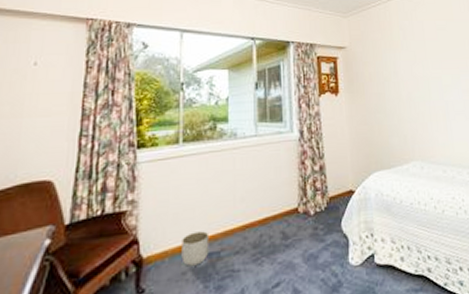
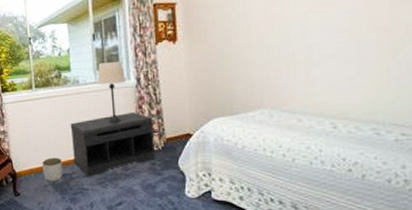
bench: none [222,169,317,254] -> present [70,112,155,177]
lamp: none [258,113,289,182] -> present [97,62,126,122]

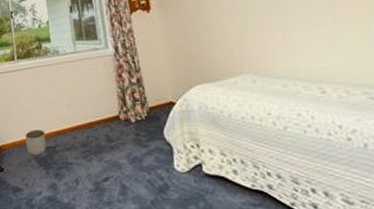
bench: present [70,112,155,177] -> none [51,81,139,150]
lamp: present [97,62,126,122] -> none [76,31,104,92]

